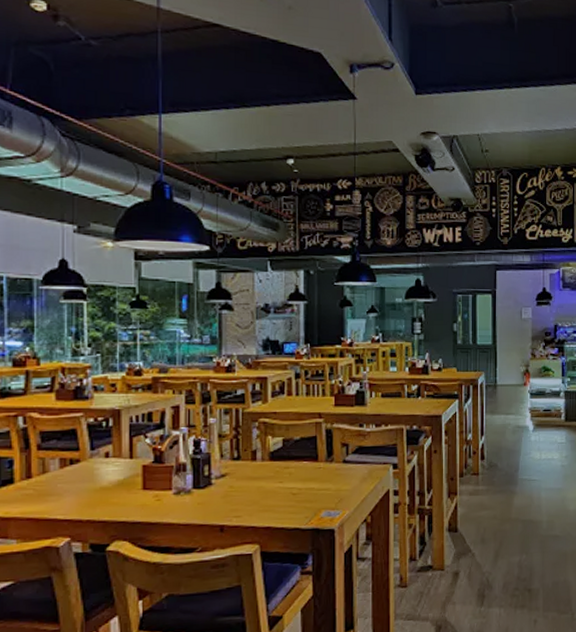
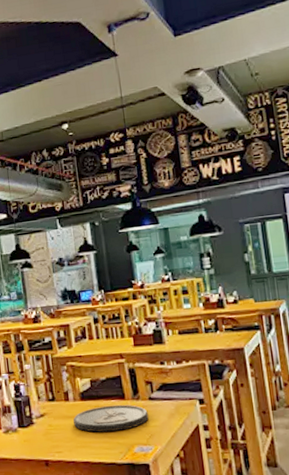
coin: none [259,466,340,496] -> present [73,404,149,433]

